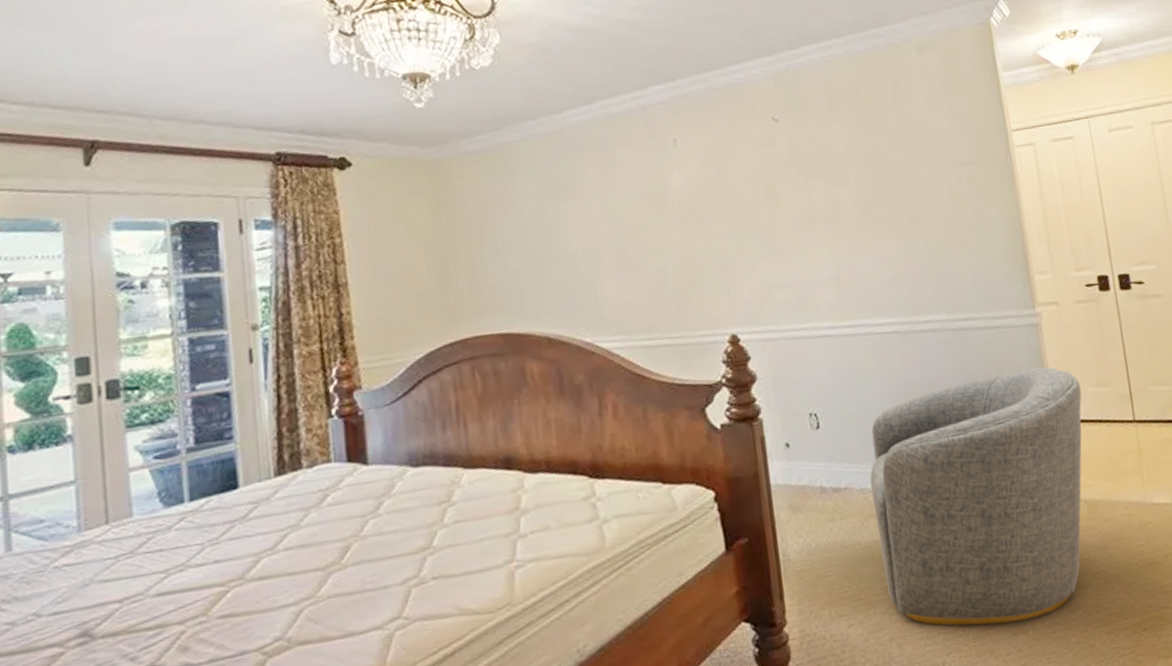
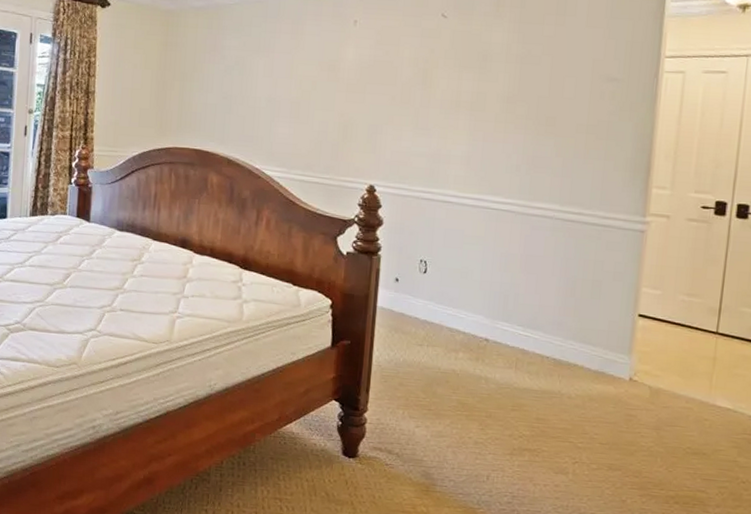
armchair: present [870,367,1082,626] -> none [454,265,672,466]

